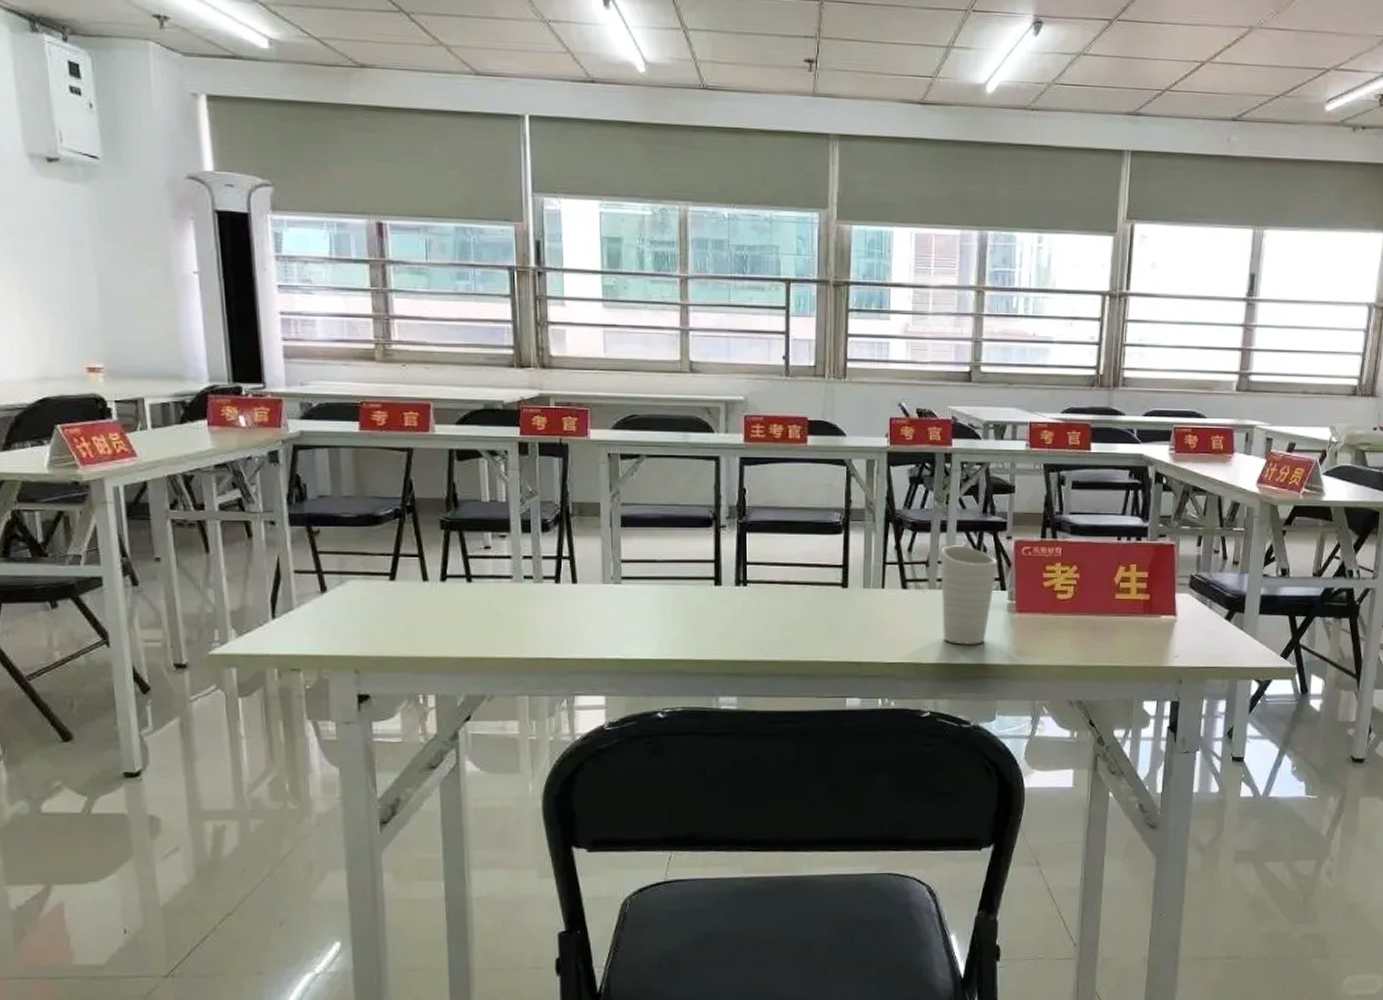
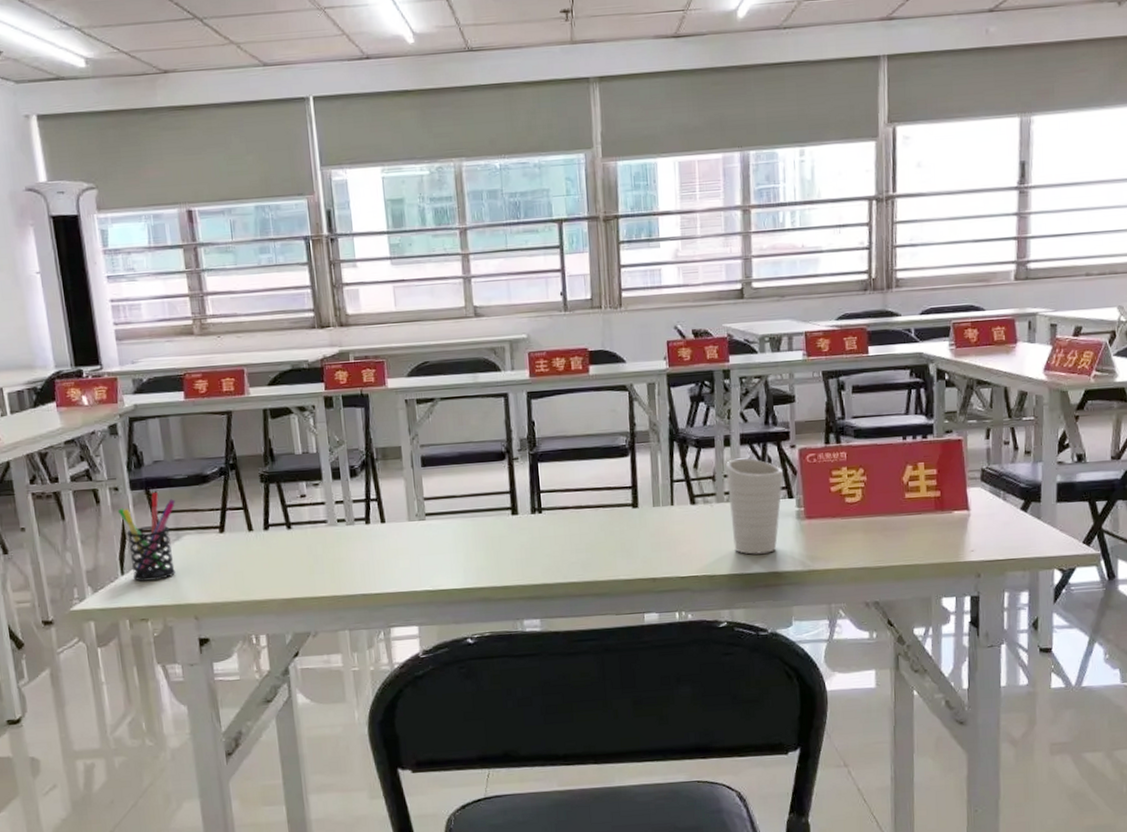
pen holder: none [272,531,341,627] -> present [117,493,175,581]

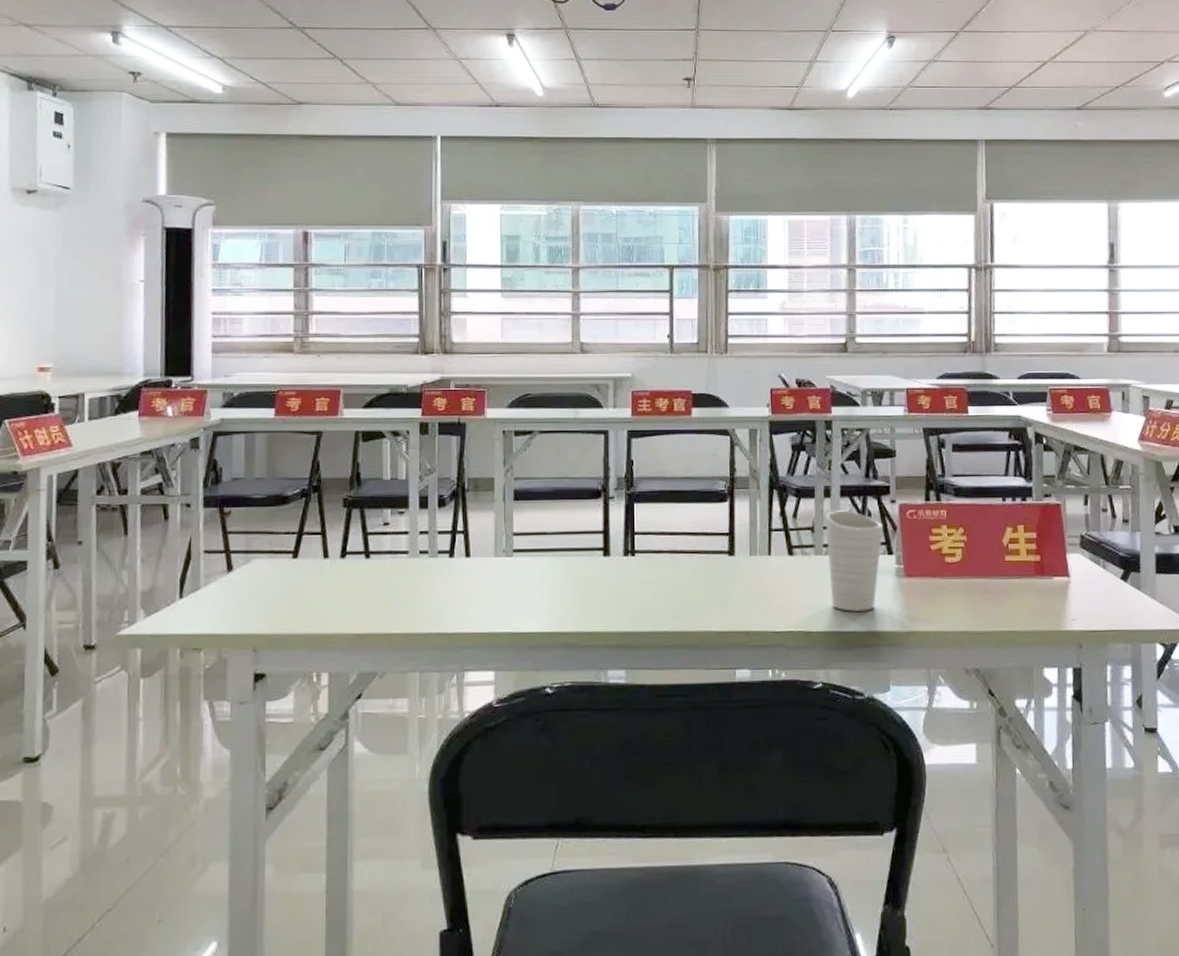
pen holder: present [117,493,175,581] -> none [186,512,249,606]

